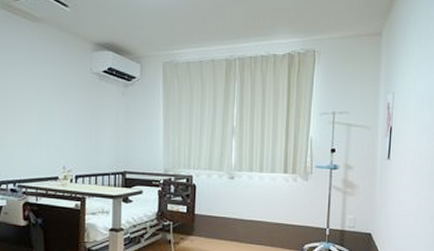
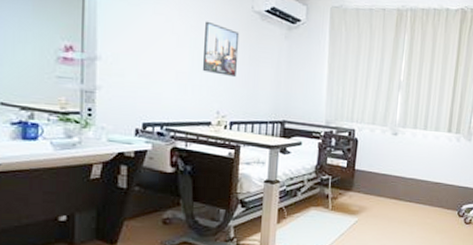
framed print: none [49,85,81,135] -> present [203,21,240,78]

